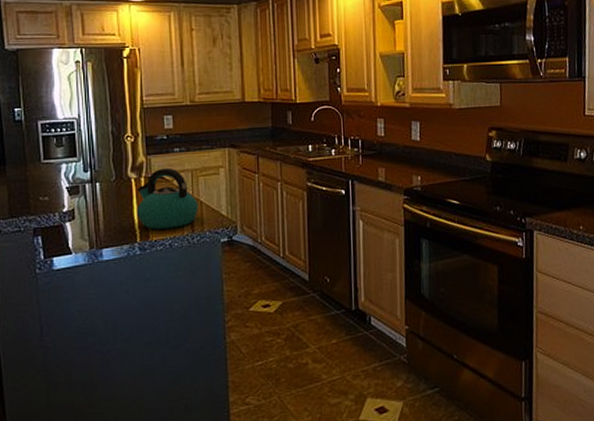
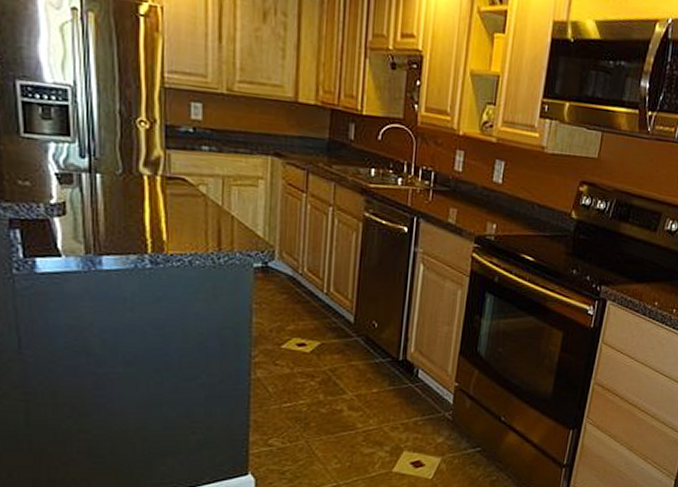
kettle: present [137,168,199,229] -> none [149,168,229,244]

